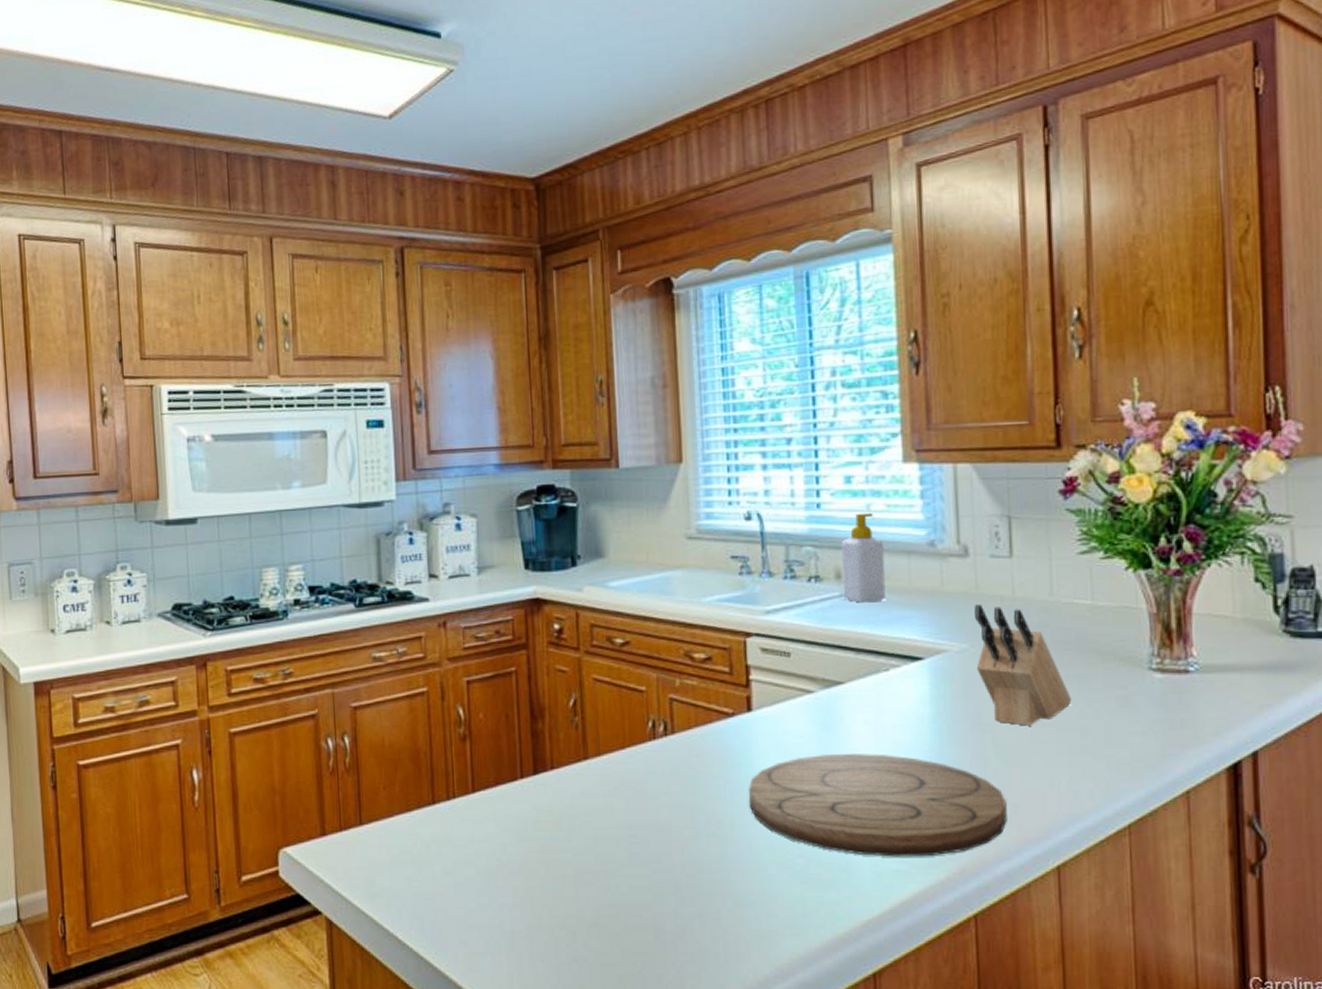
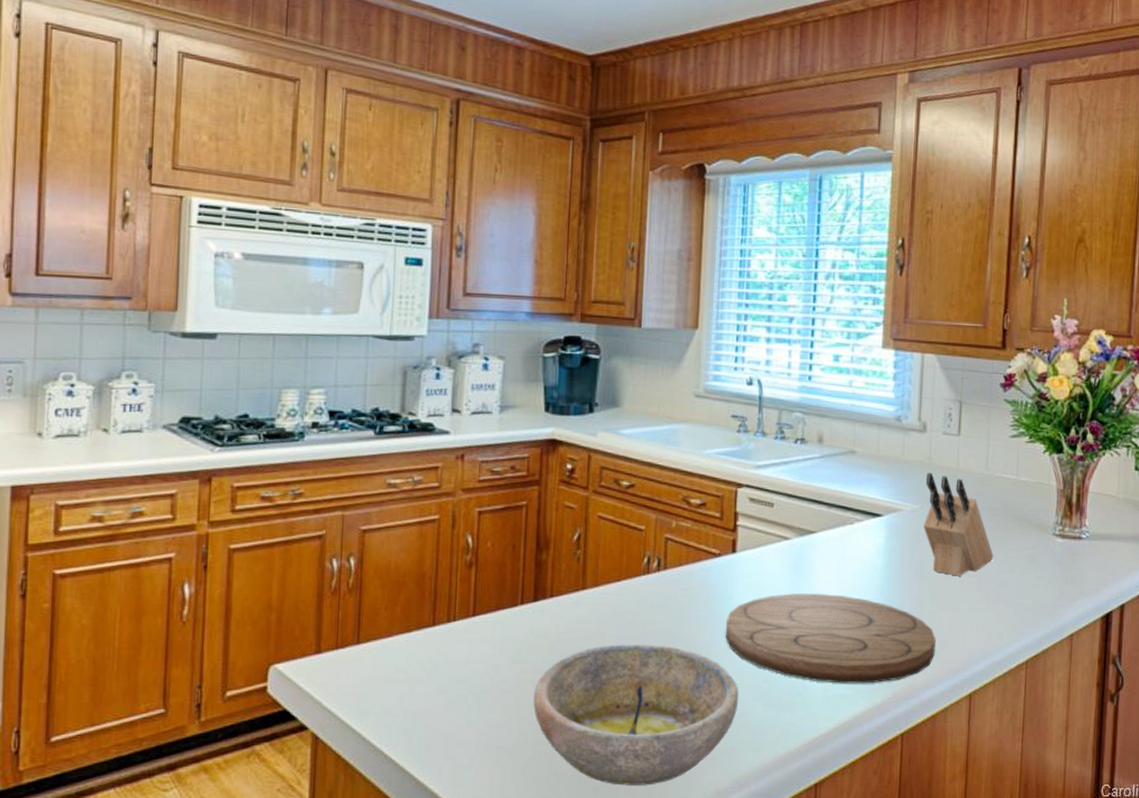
bowl: none [544,818,773,974] -> present [534,644,739,786]
soap bottle: present [840,512,886,603] -> none [822,387,860,465]

